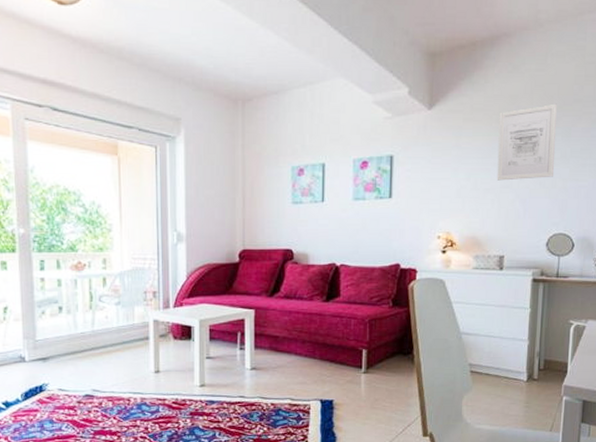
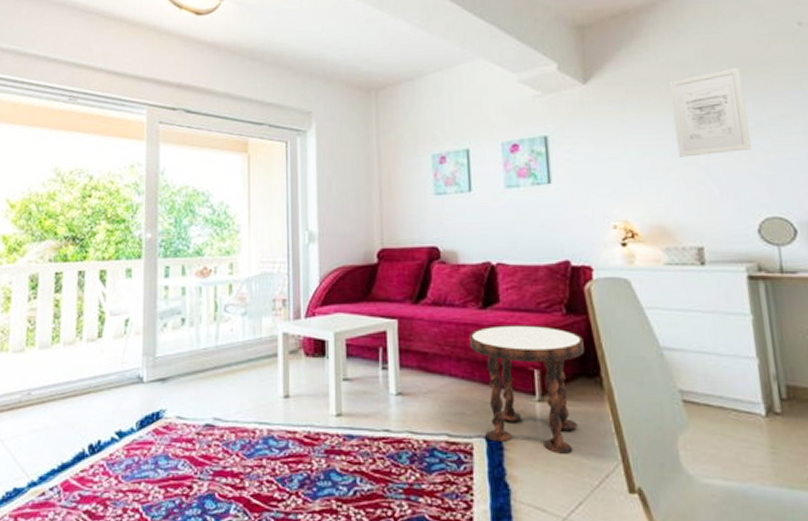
side table: none [314,315,403,411] -> present [469,325,584,454]

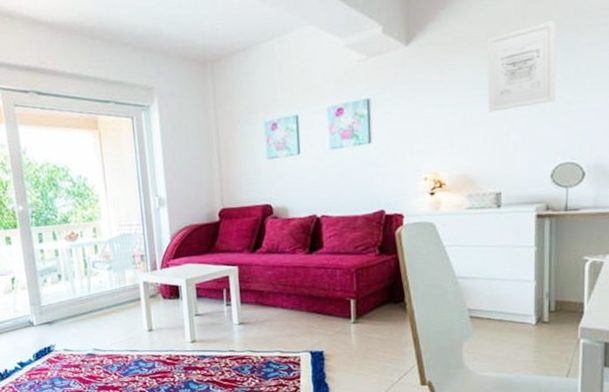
side table: present [469,325,584,454] -> none [298,264,392,361]

